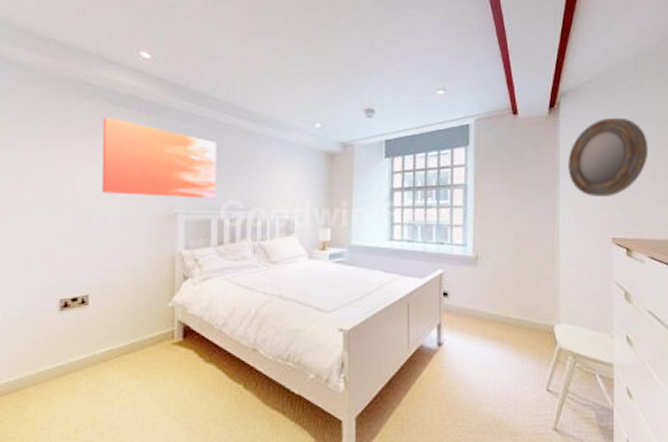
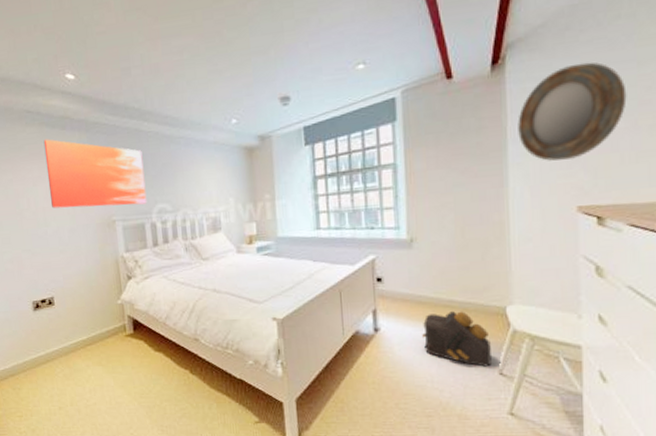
backpack: none [481,328,540,383] -> present [422,311,492,367]

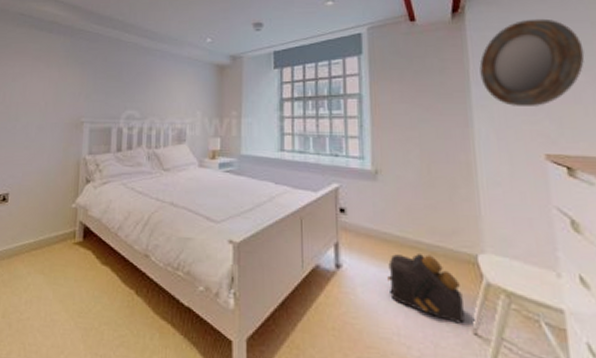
wall art: present [43,139,147,209] -> none [25,40,119,109]

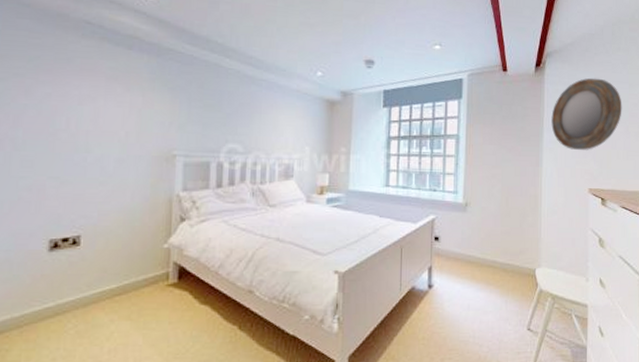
backpack: present [387,254,465,324] -> none [469,271,522,323]

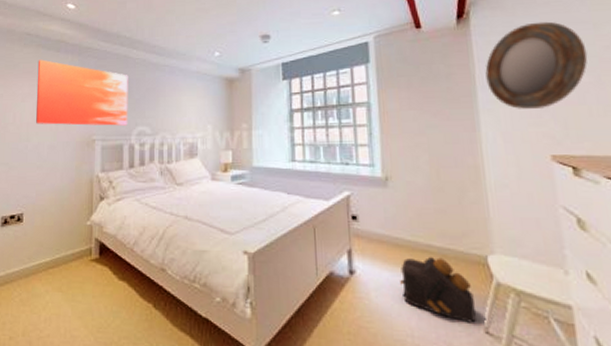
wall art: none [98,56,219,142] -> present [35,59,128,126]
backpack: none [469,271,522,323] -> present [400,257,476,323]

